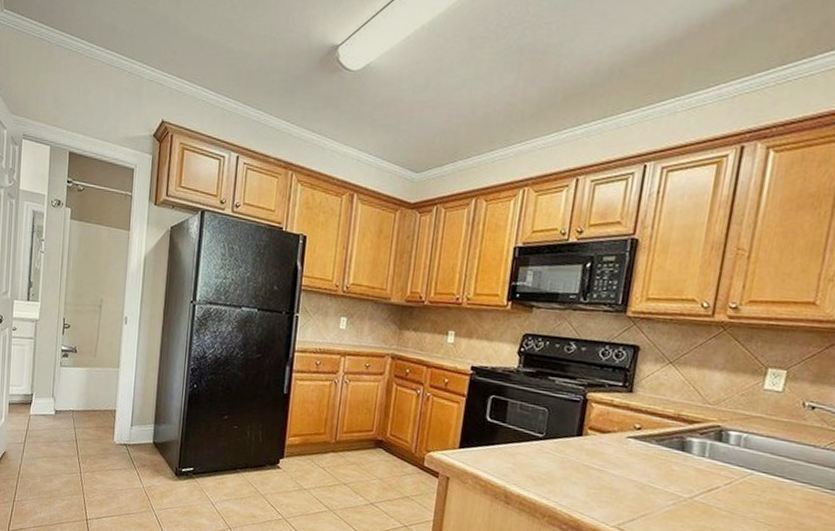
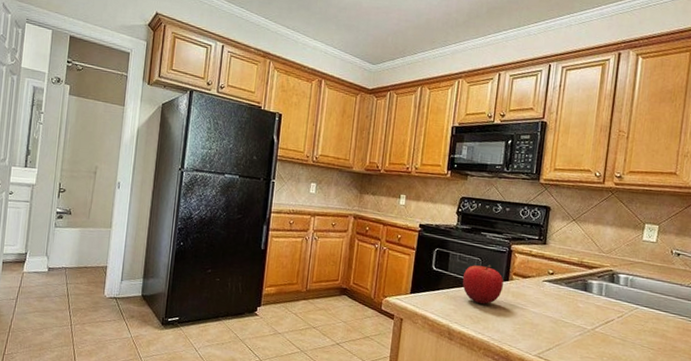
fruit: none [523,416,576,464] -> present [462,264,504,305]

